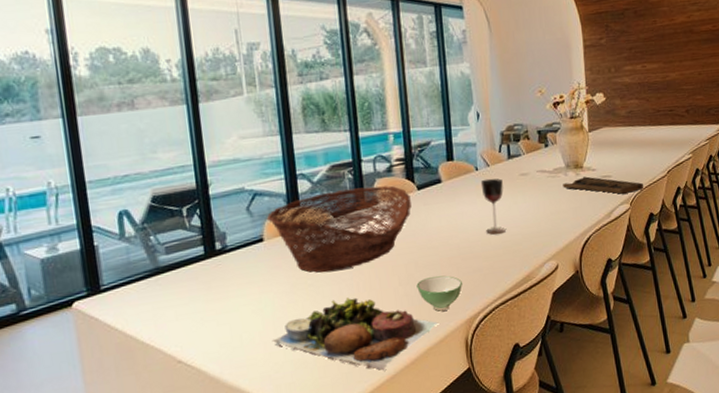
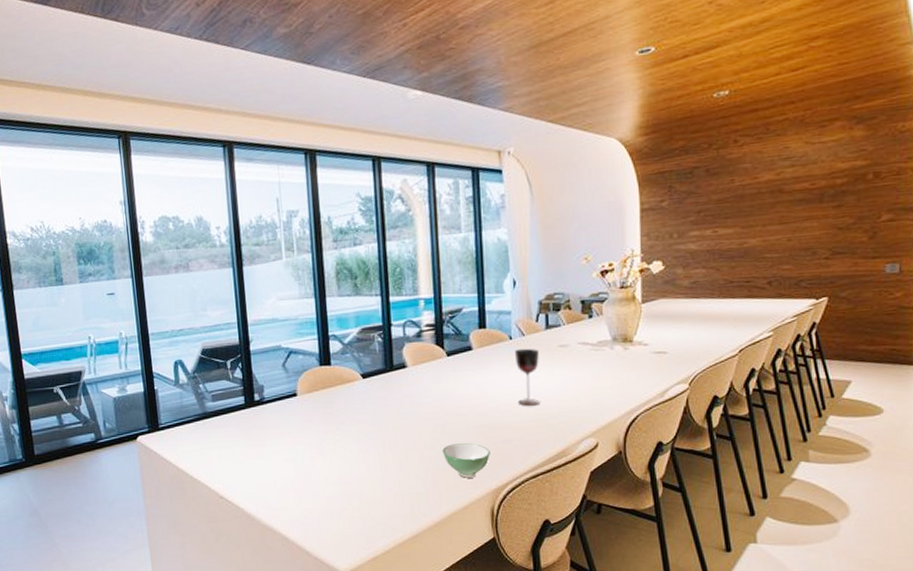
basket: present [266,186,412,273] -> none [300,350,440,429]
food platter: present [272,297,438,371] -> none [302,455,463,529]
decorative tray: present [563,176,644,194] -> none [608,351,708,373]

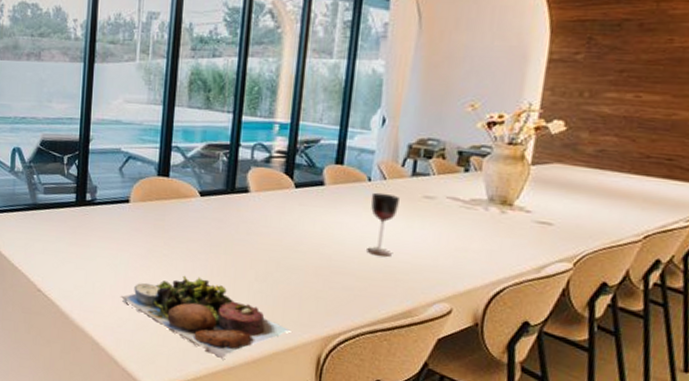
food platter: none [302,455,463,529] -> present [120,275,290,360]
bowl: present [442,443,490,478] -> none [274,280,326,320]

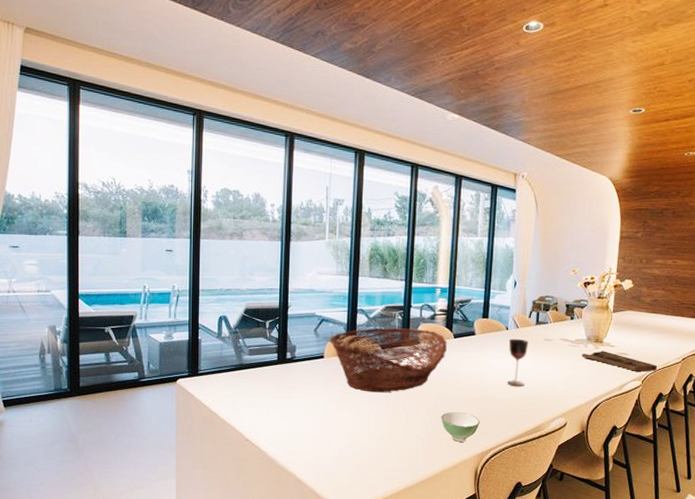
food platter: present [120,275,290,360] -> none [318,415,454,481]
basket: none [135,170,286,250] -> present [328,328,447,393]
bowl: none [274,280,326,320] -> present [441,412,480,442]
decorative tray: none [479,217,602,251] -> present [582,351,658,372]

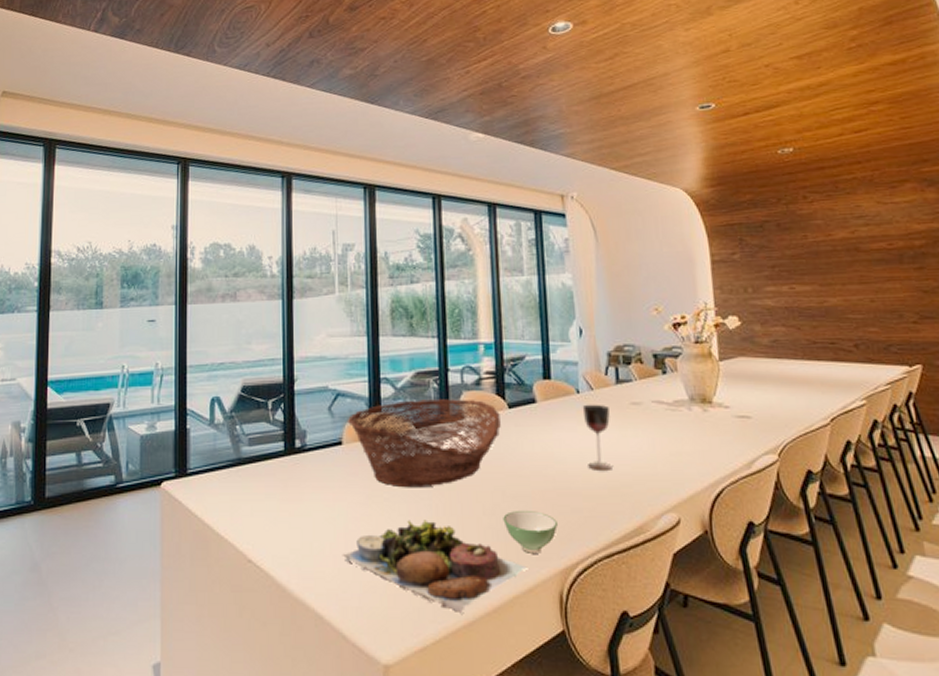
food platter: none [318,415,454,481] -> present [342,520,527,614]
decorative tray: present [582,351,658,372] -> none [685,414,798,441]

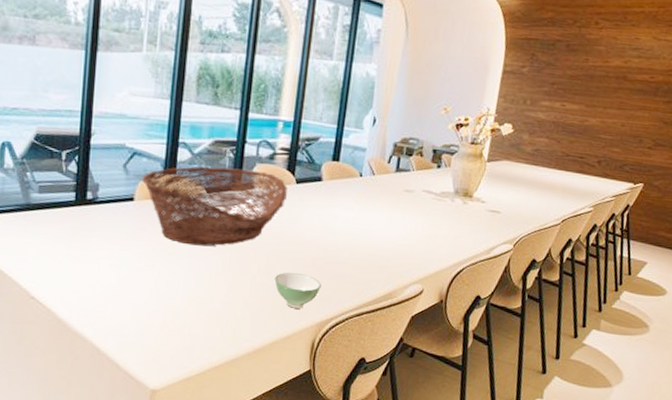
food platter: present [342,520,527,614] -> none [123,273,288,353]
wineglass: present [582,404,612,472] -> none [356,187,385,247]

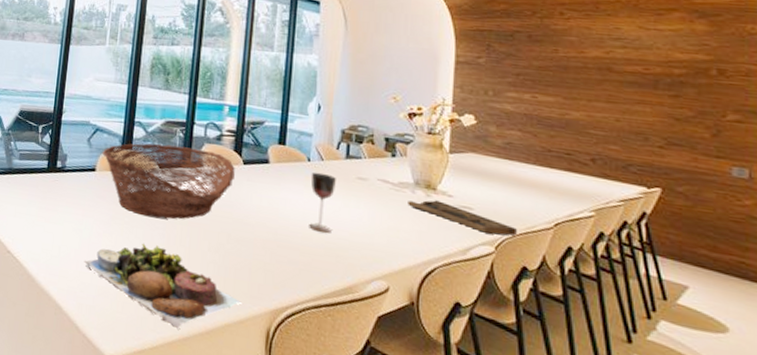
food platter: none [123,273,288,353] -> present [83,243,241,329]
bowl: present [274,272,321,309] -> none [225,252,274,292]
wineglass: none [356,187,385,247] -> present [309,172,336,234]
decorative tray: none [446,207,534,234] -> present [408,200,518,236]

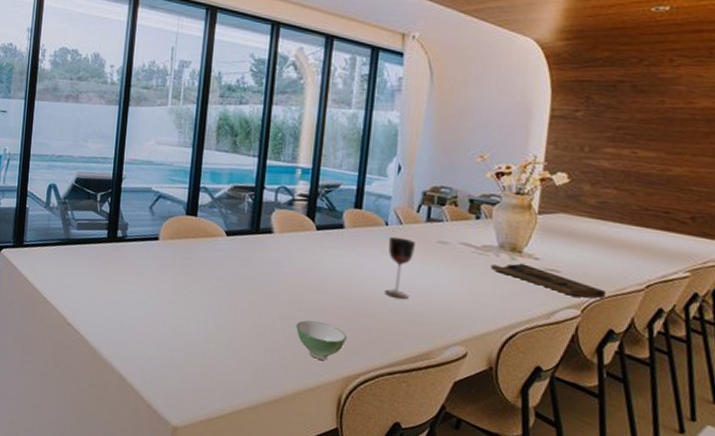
food platter: present [83,243,241,329] -> none [147,313,312,398]
basket: present [102,143,235,220] -> none [165,210,307,288]
bowl: none [225,252,274,292] -> present [296,320,347,360]

